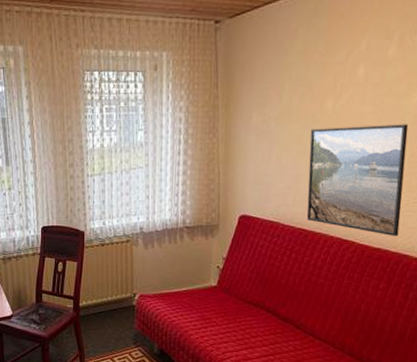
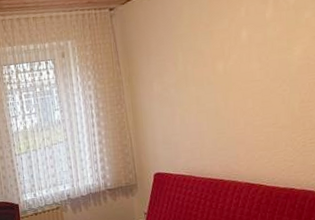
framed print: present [306,124,409,237] -> none [207,74,301,176]

